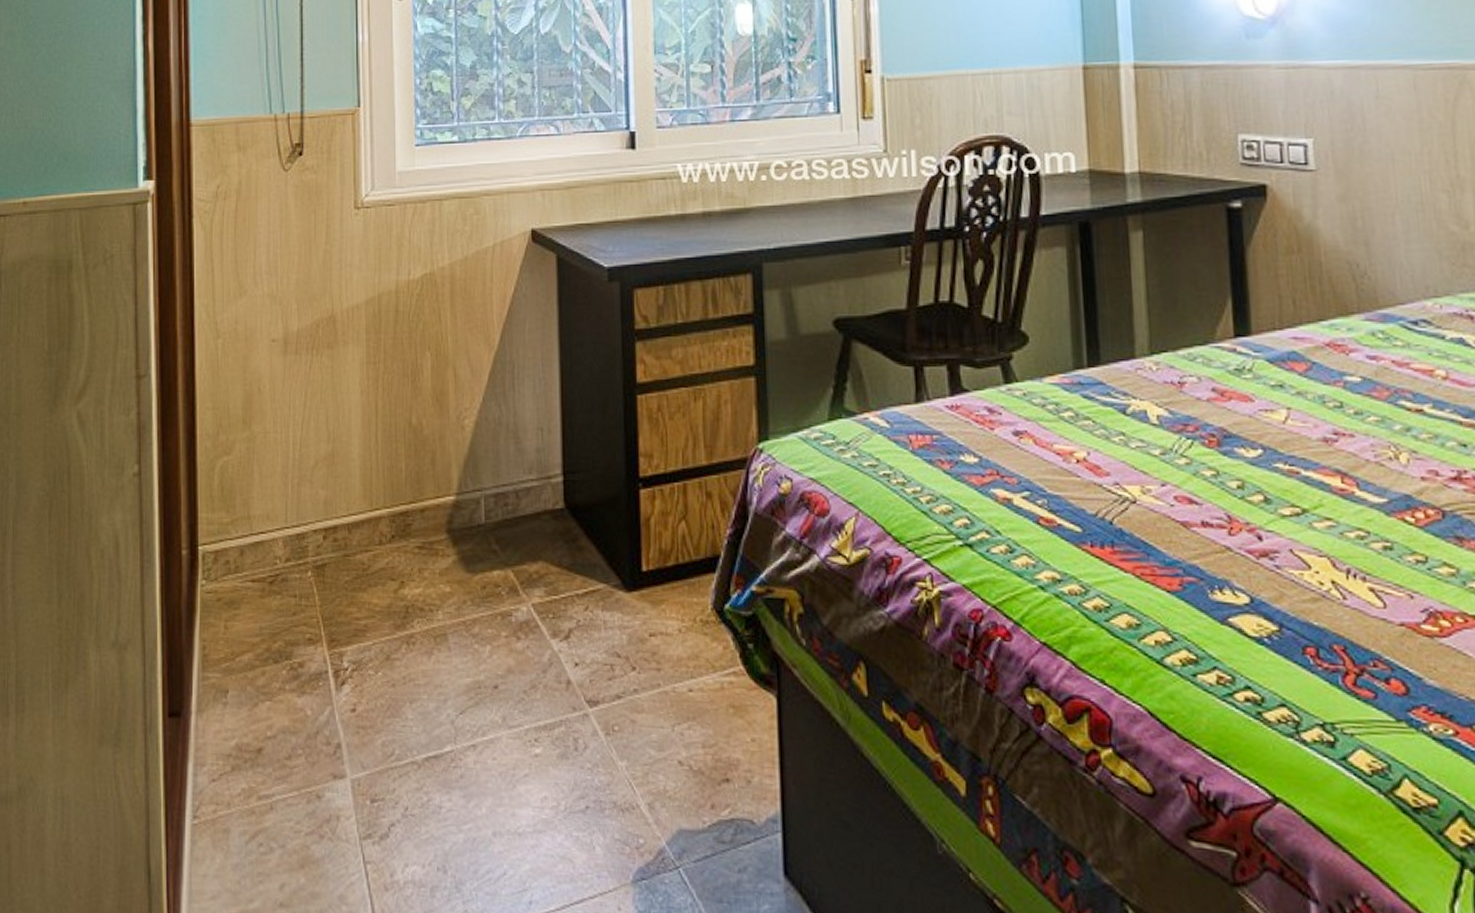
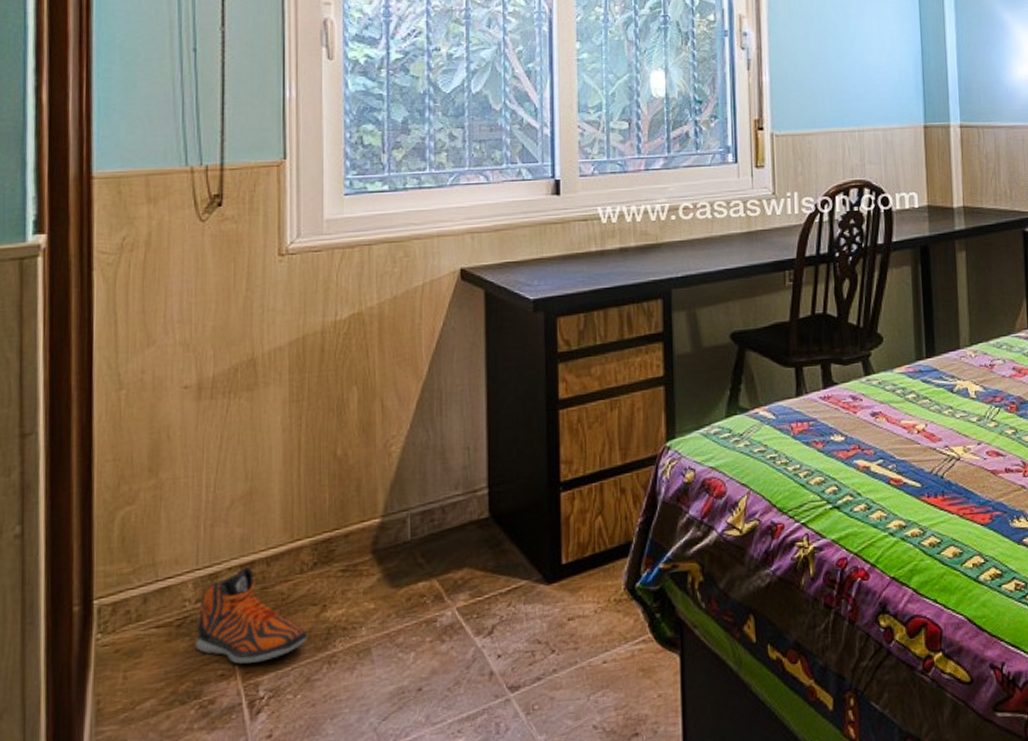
sneaker: none [286,532,386,632] -> present [195,567,307,664]

